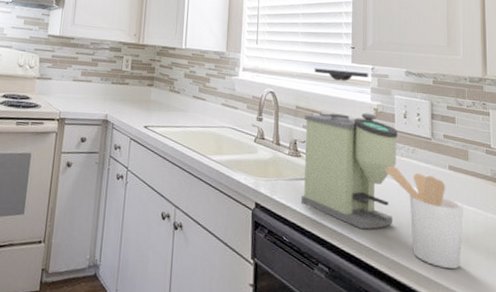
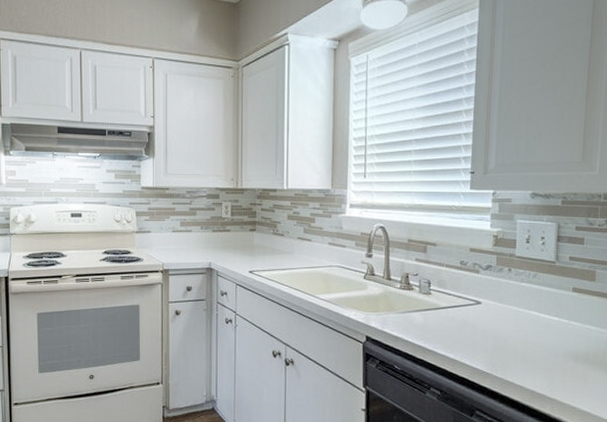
coffee grinder: present [301,68,397,230] -> none [413,198,519,355]
utensil holder: present [384,166,463,269] -> none [502,292,585,385]

